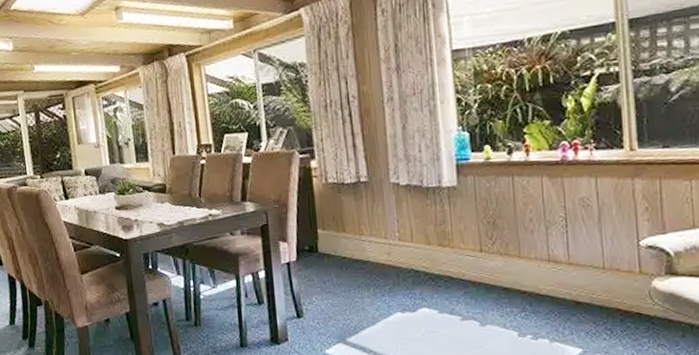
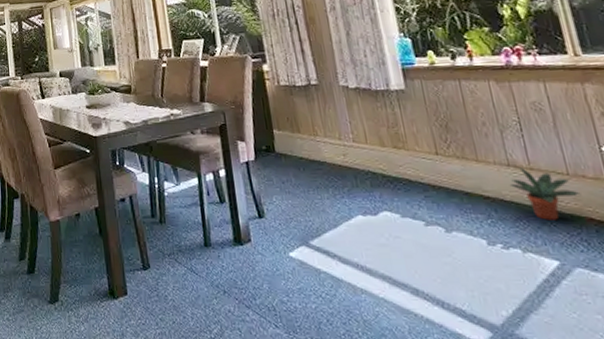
potted plant: none [547,262,613,312] -> present [509,167,582,220]

